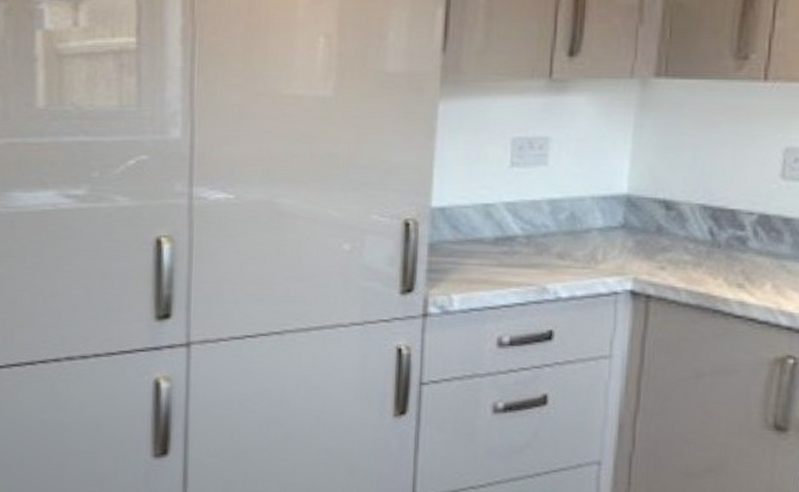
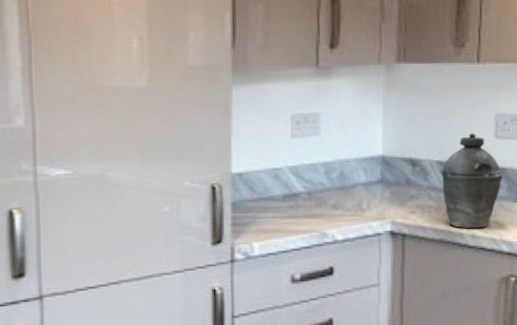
kettle: none [702,171,788,294] -> present [440,133,503,229]

